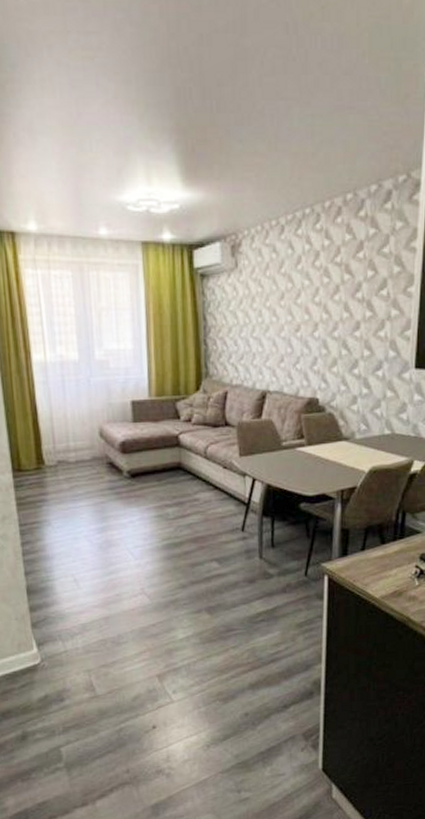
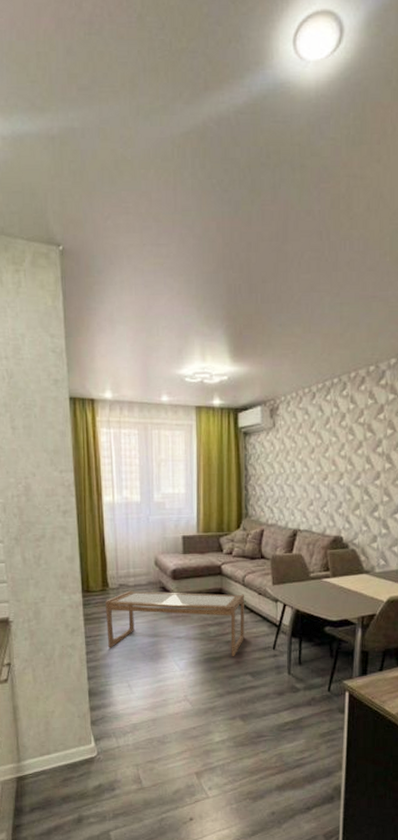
coffee table: none [42,468,209,541] -> present [105,590,245,656]

